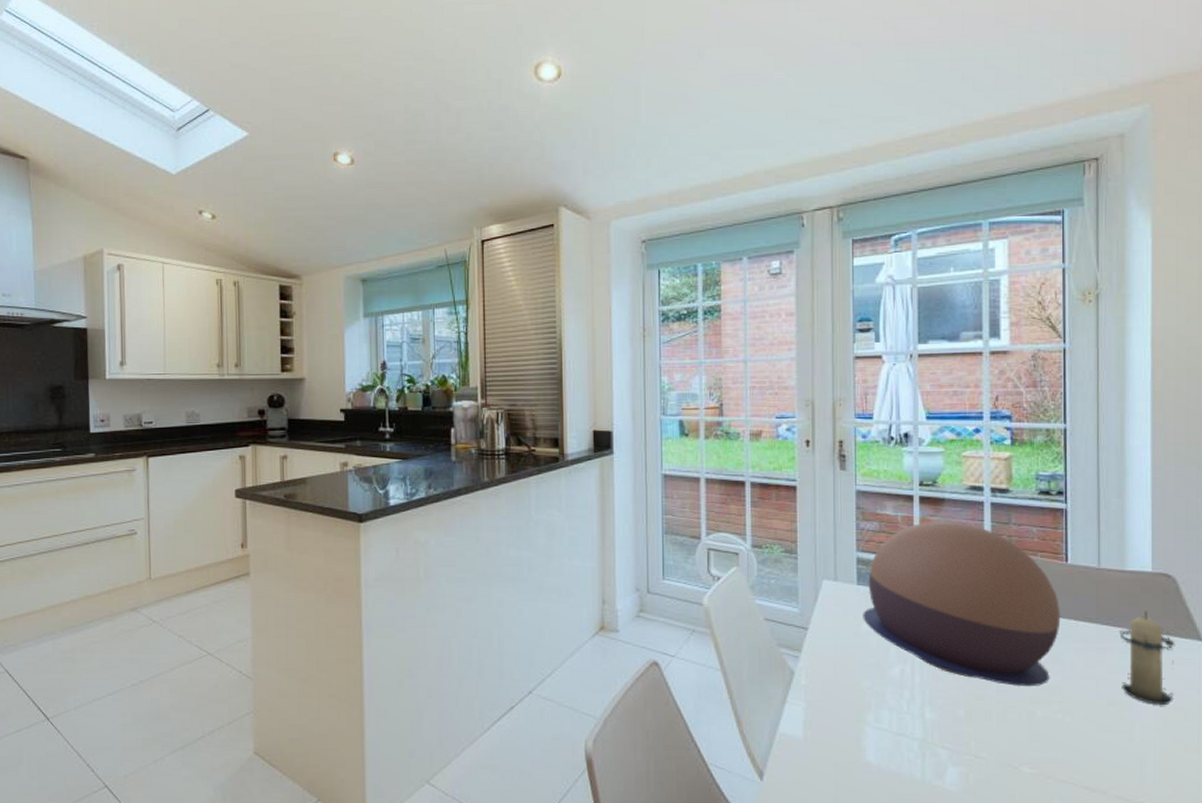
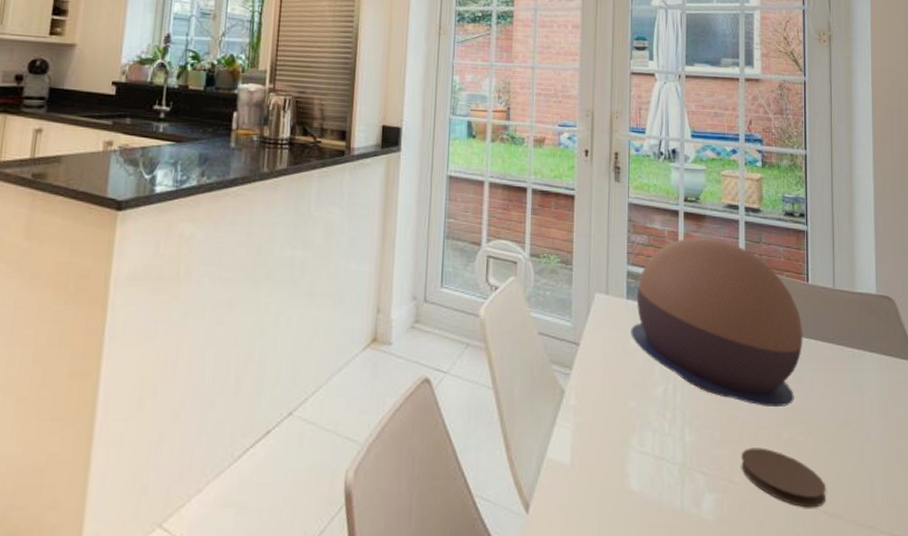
coaster: none [988,725,1087,783] -> present [741,448,826,508]
candle: present [1119,611,1175,705] -> none [851,332,896,425]

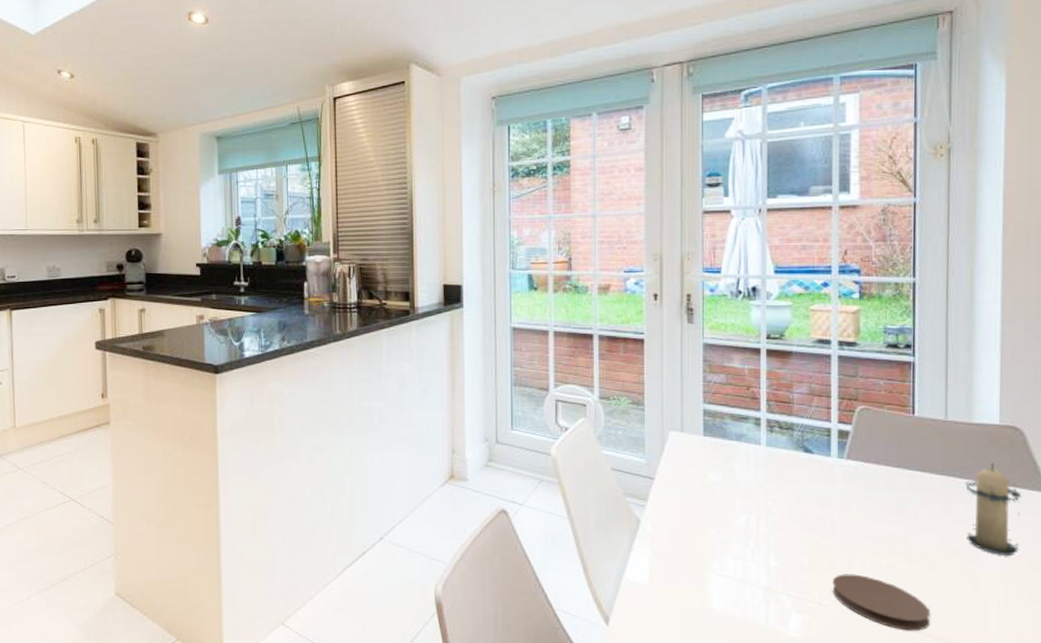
decorative bowl: present [631,236,803,408] -> none [709,373,907,537]
candle: none [851,332,896,425] -> present [965,463,1022,555]

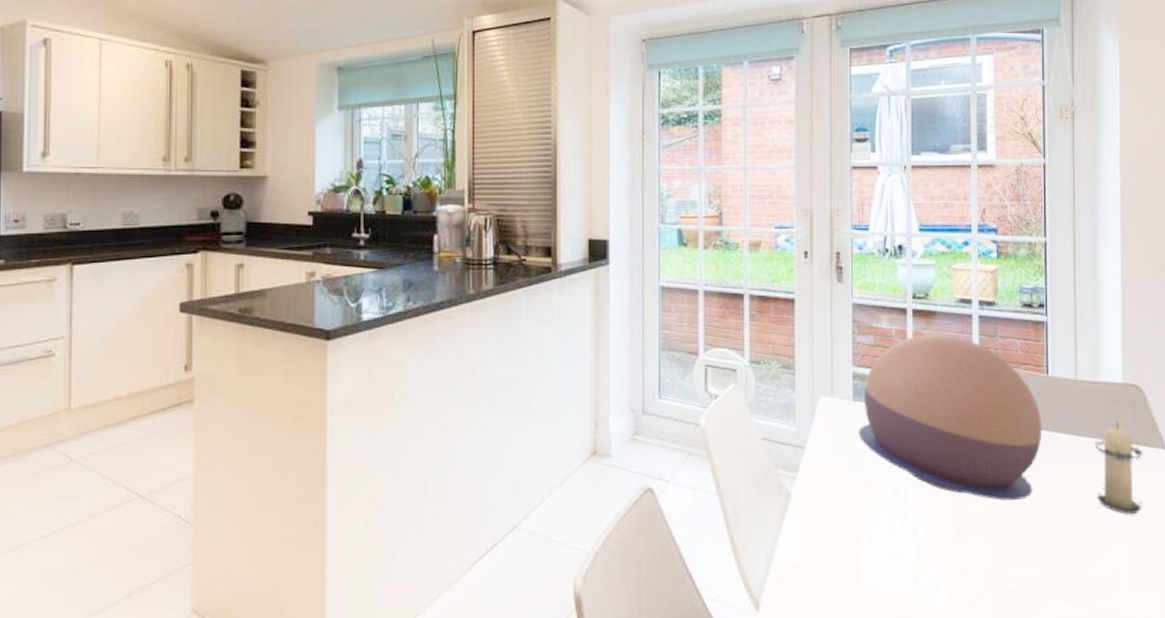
decorative bowl: none [709,373,907,537] -> present [858,334,1042,502]
coaster: present [832,574,931,631] -> none [977,540,1067,597]

